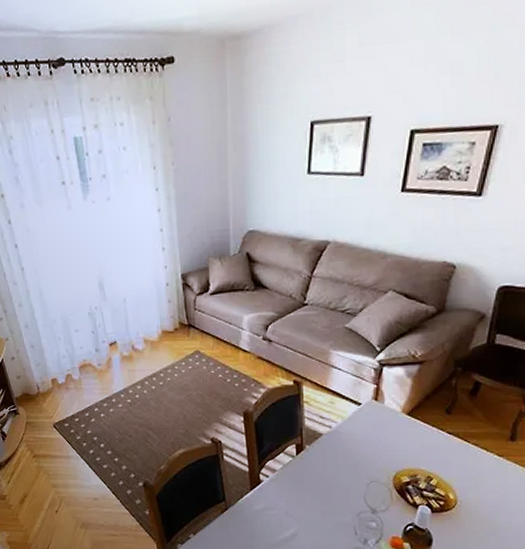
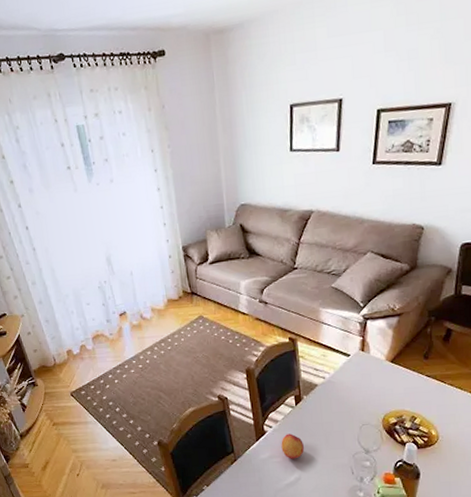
fruit: none [278,485,303,513] -> present [281,433,304,459]

